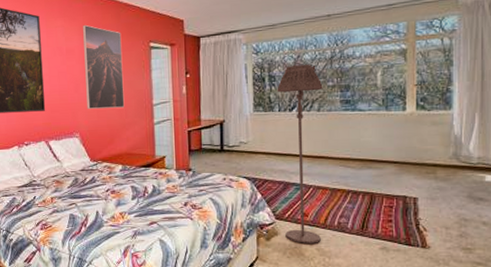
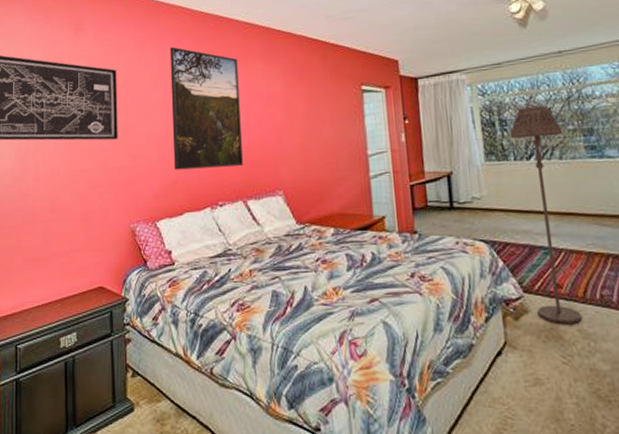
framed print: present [82,24,125,109] -> none [285,67,335,162]

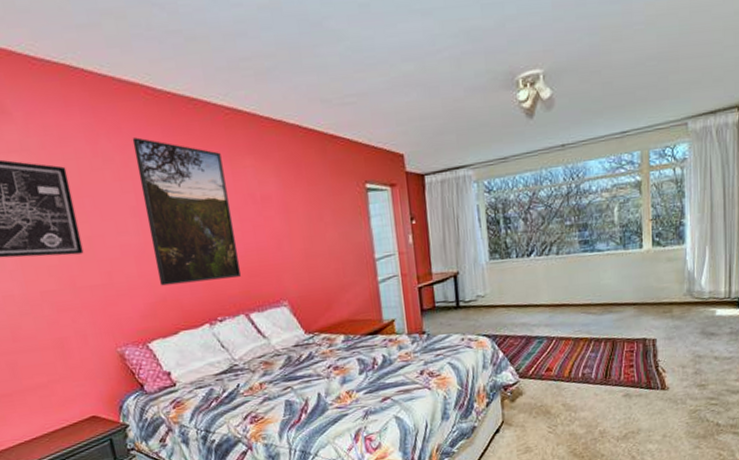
floor lamp: present [509,105,582,323] -> none [513,201,566,401]

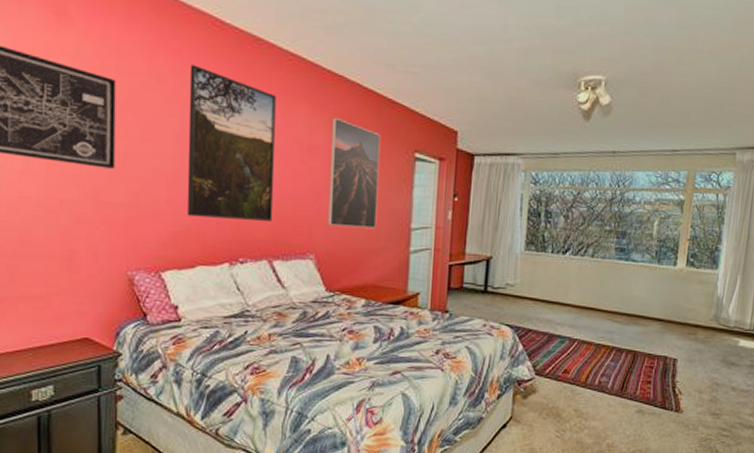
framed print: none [278,163,342,270] -> present [328,117,381,229]

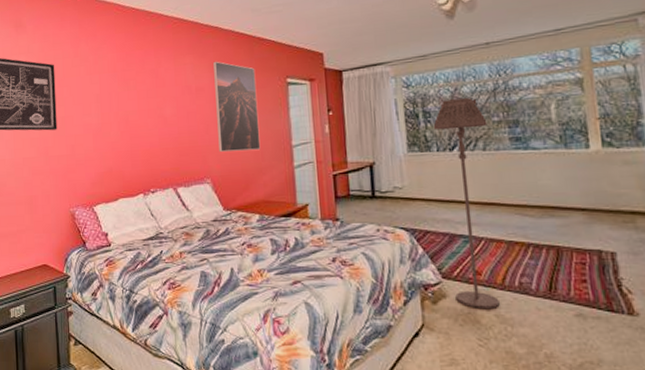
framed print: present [187,65,276,221] -> none [103,42,173,159]
floor lamp: none [544,202,600,404] -> present [433,97,500,308]

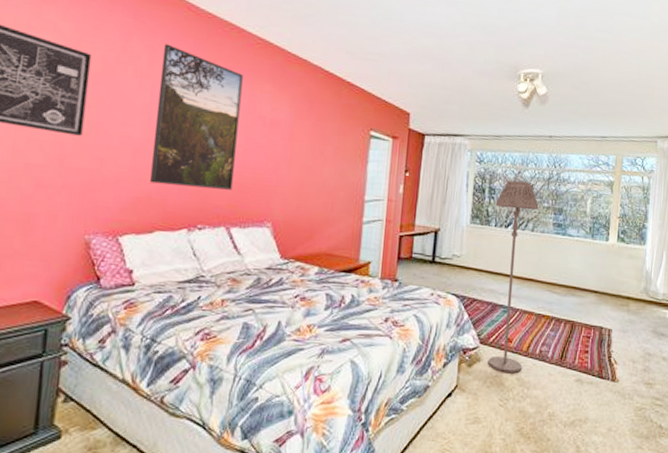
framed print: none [103,42,173,159] -> present [150,44,243,190]
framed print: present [212,61,261,152] -> none [286,96,340,200]

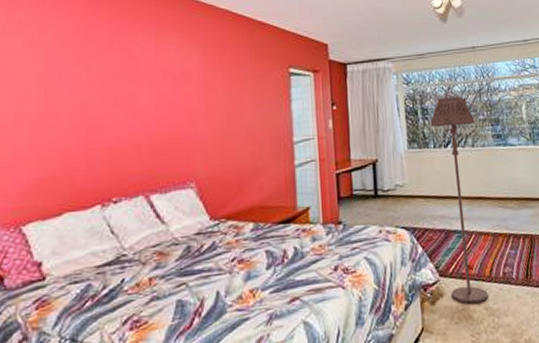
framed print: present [150,44,243,190] -> none [52,8,146,160]

